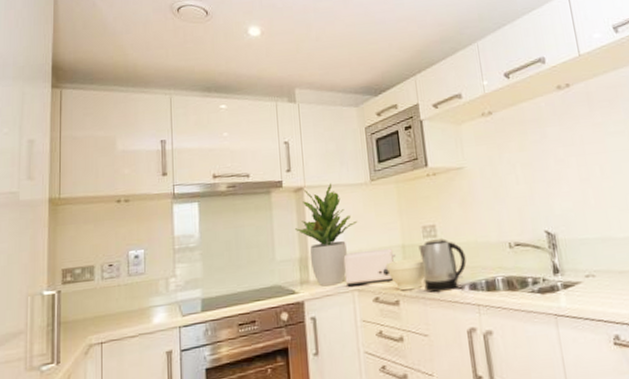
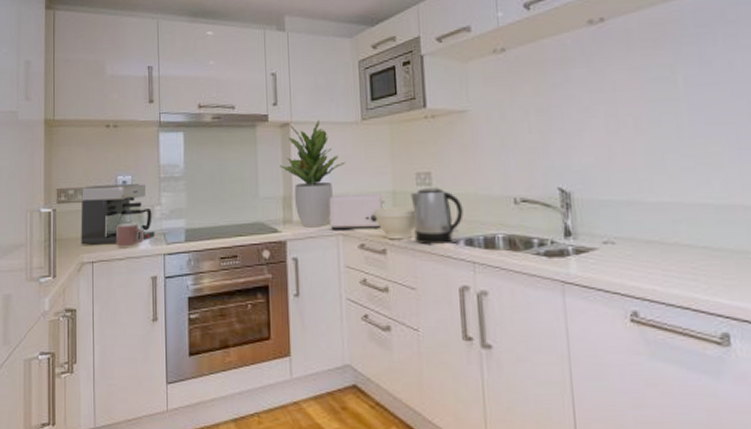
coffee maker: none [88,256,170,326] -> present [80,184,155,245]
mug: none [127,297,158,326] -> present [115,223,144,249]

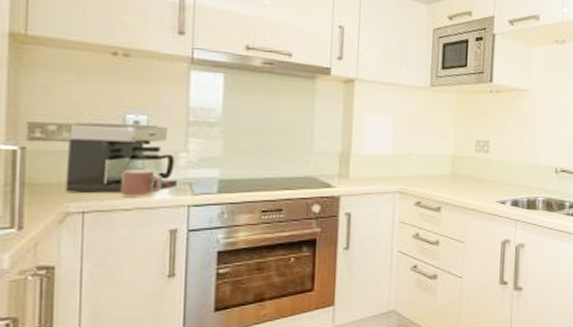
potted plant: present [280,120,346,228] -> none [340,80,410,185]
toaster: present [328,193,385,230] -> none [388,154,445,189]
bowl: present [373,206,416,240] -> none [432,169,472,199]
kettle: present [410,186,464,245] -> none [468,153,513,205]

